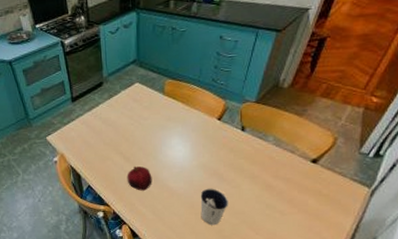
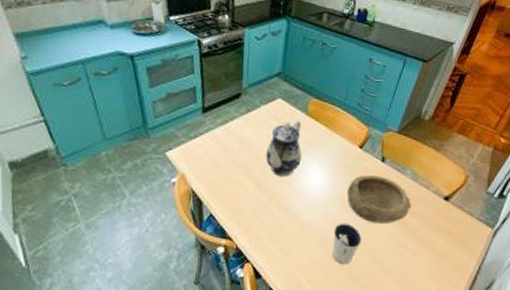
fruit: present [127,165,152,191] -> none [256,193,285,223]
teapot: none [130,99,163,151] -> present [266,119,302,177]
bowl: none [210,144,276,187] -> present [347,175,411,223]

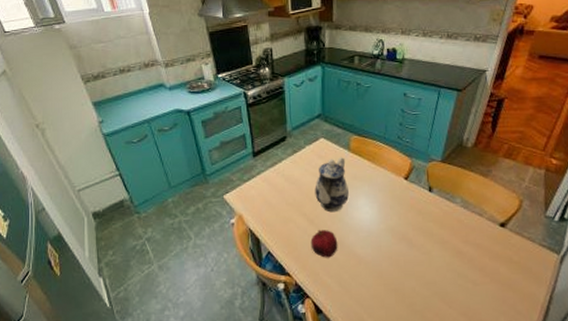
fruit: none [256,193,285,223] -> present [310,229,338,258]
dixie cup: present [332,223,363,265] -> none [389,255,420,298]
bowl: present [347,175,411,223] -> none [398,206,466,254]

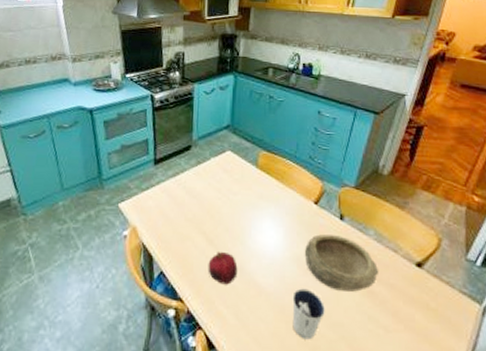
teapot: present [315,156,349,213] -> none [217,172,253,234]
dixie cup: none [389,255,420,298] -> present [292,288,326,340]
bowl: none [398,206,466,254] -> present [305,234,378,292]

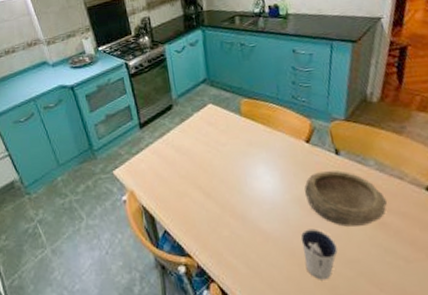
fruit: present [208,251,238,285] -> none [209,202,241,236]

